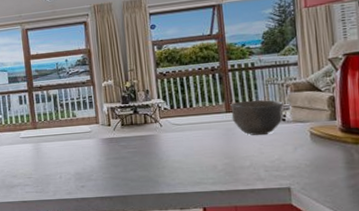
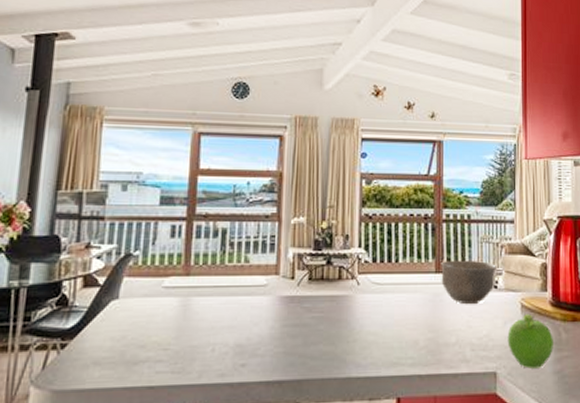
fruit: none [298,140,346,184] -> present [507,314,553,369]

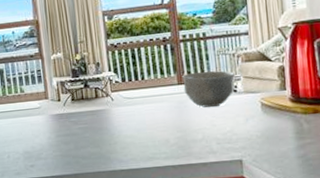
fruit: present [507,314,553,369] -> none [250,110,296,155]

